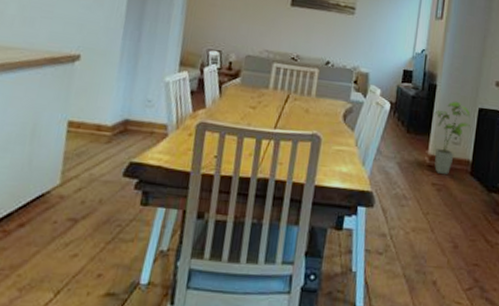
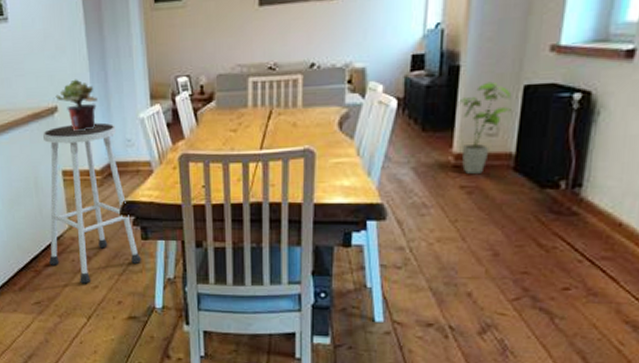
stool: none [24,75,139,251] -> present [43,122,142,284]
potted plant: none [81,32,126,84] -> present [55,79,98,131]

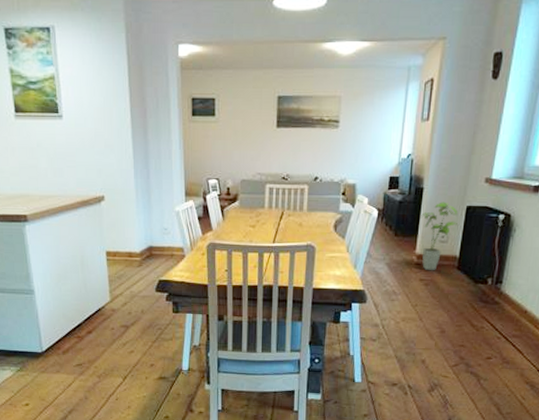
stool: present [43,122,142,284] -> none [90,212,173,349]
potted plant: present [55,79,98,131] -> none [103,174,140,218]

